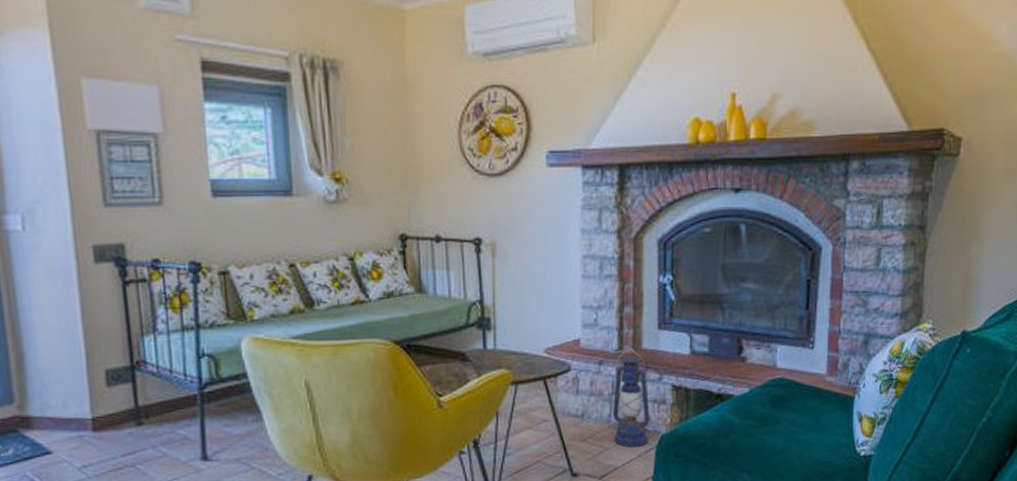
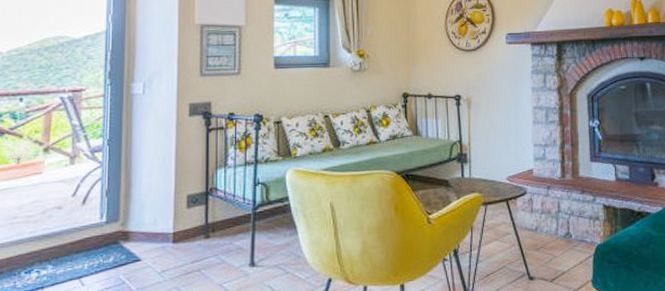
lantern: present [613,347,650,447] -> none [559,175,588,255]

